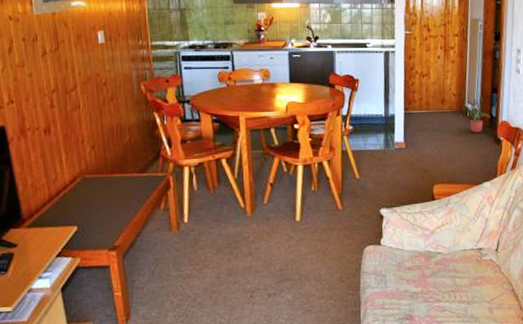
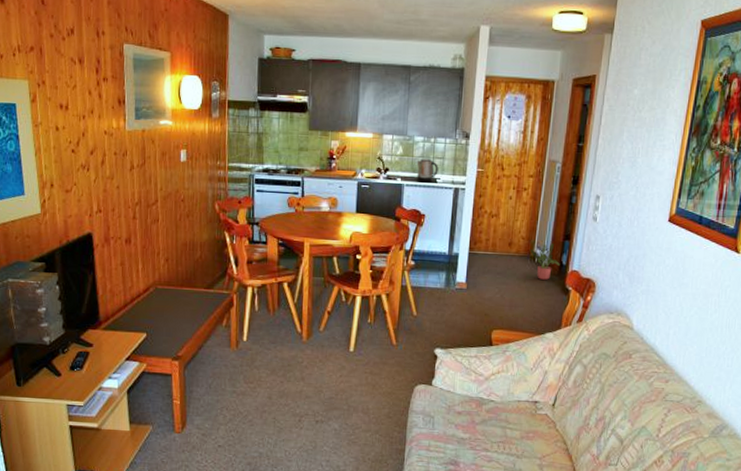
kettle: none [345,25,367,48] -> present [417,159,439,183]

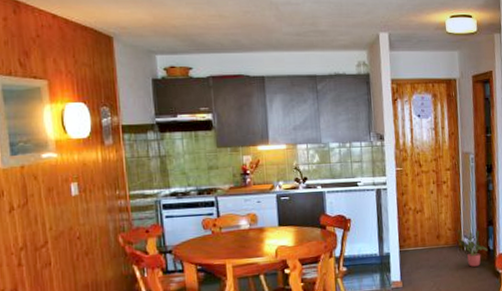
kettle: present [417,159,439,183] -> none [335,164,358,188]

